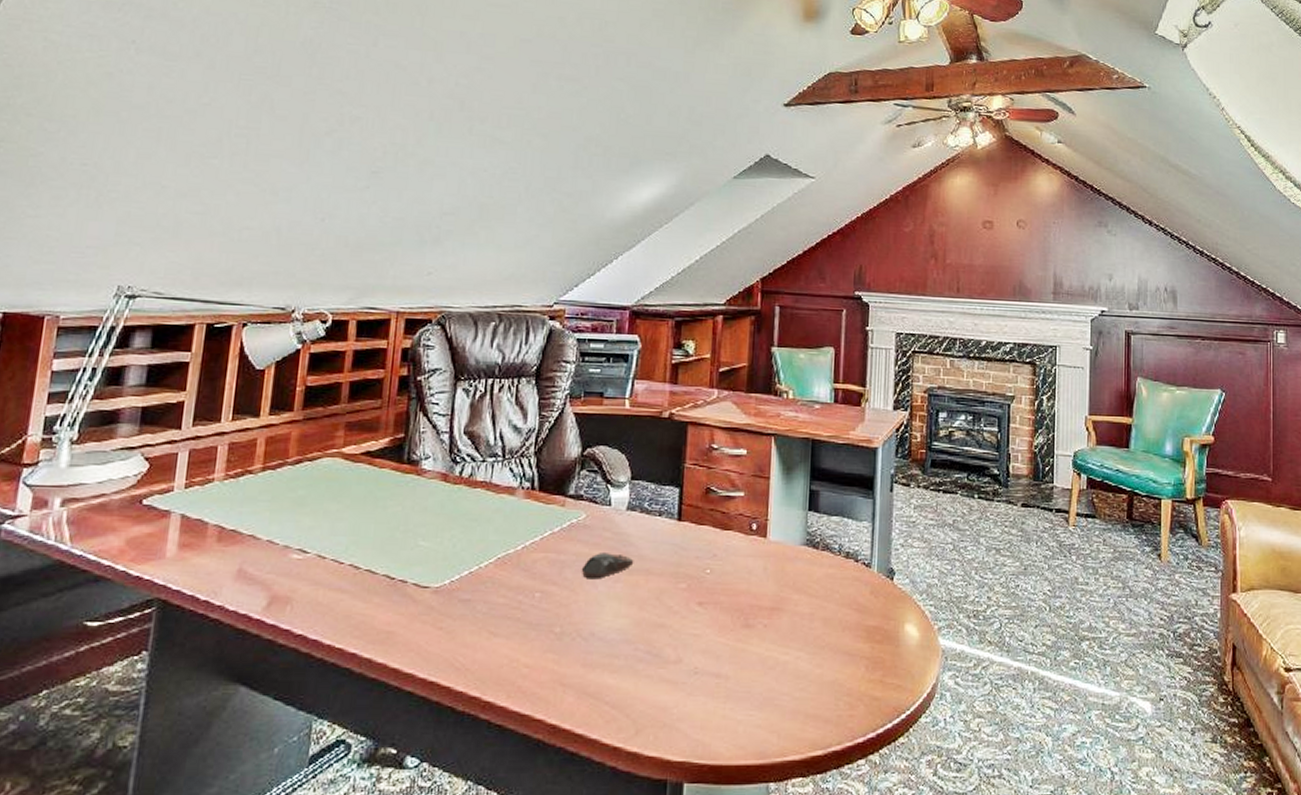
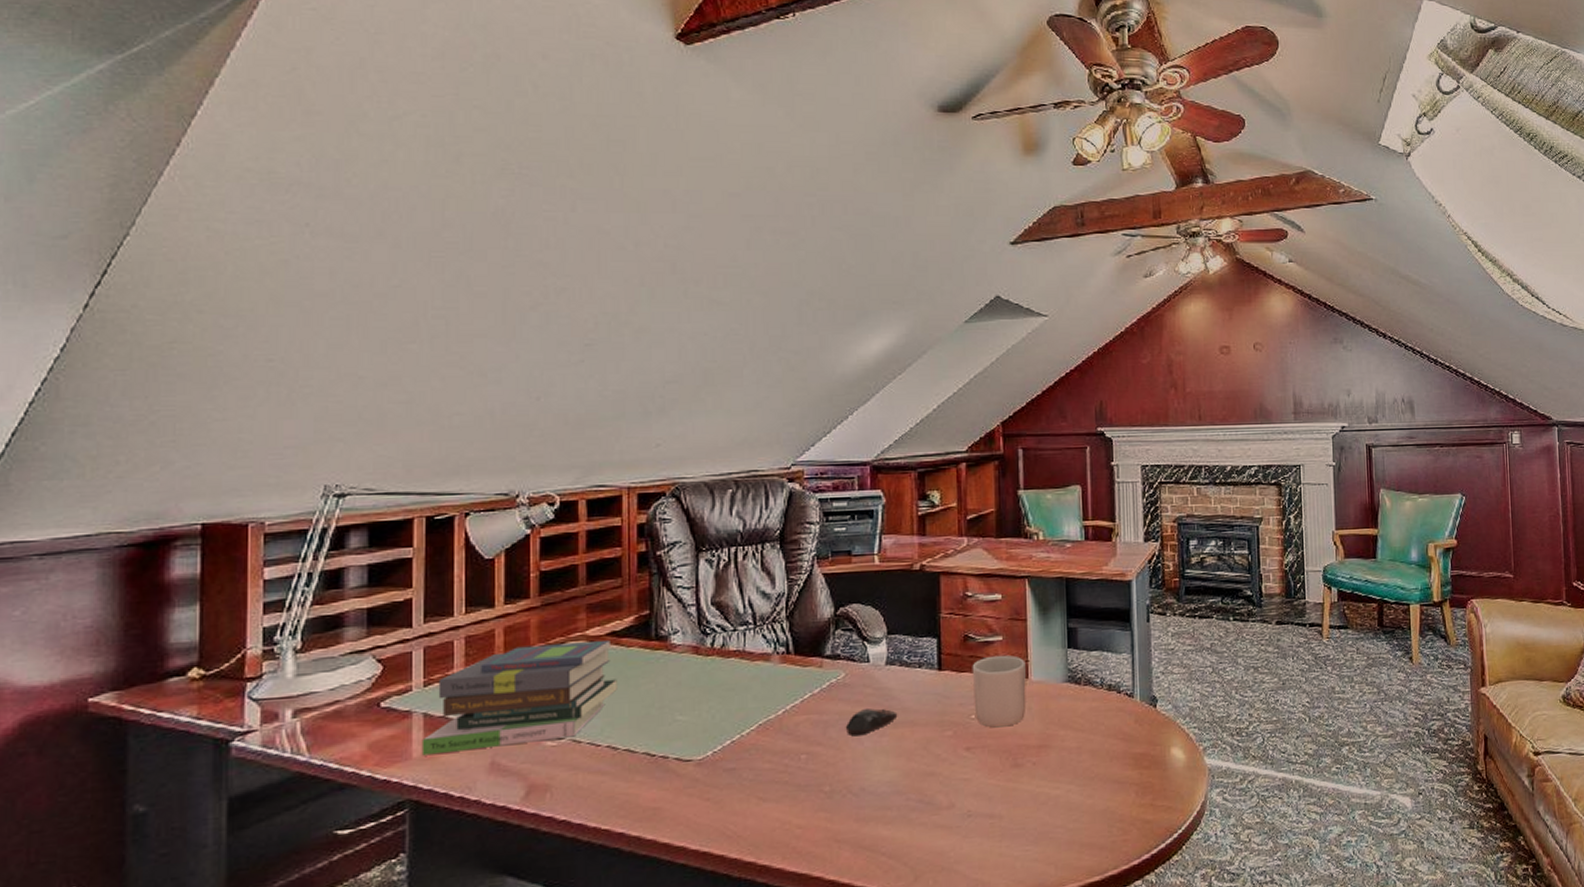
books: none [174,457,367,557] -> present [421,641,618,756]
mug: none [710,511,765,585] -> present [972,654,1027,728]

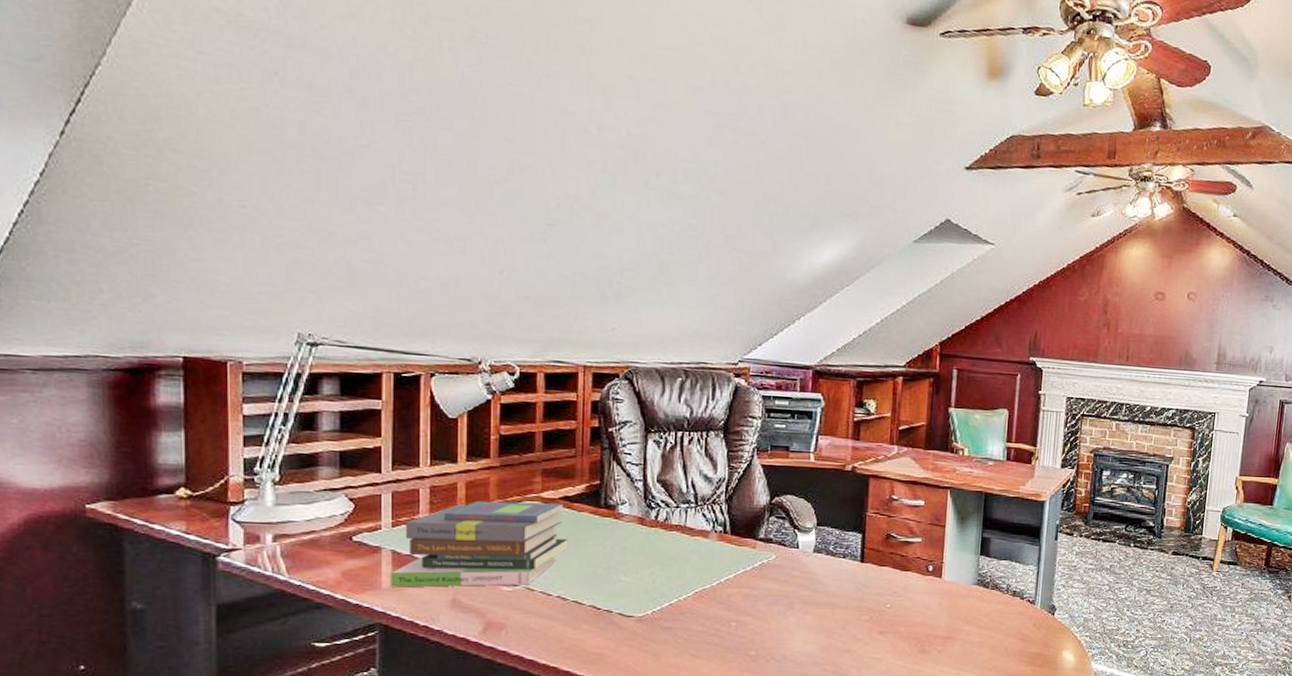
computer mouse: present [845,707,898,737] -> none [772,588,821,612]
mug: present [972,654,1027,728] -> none [890,554,940,618]

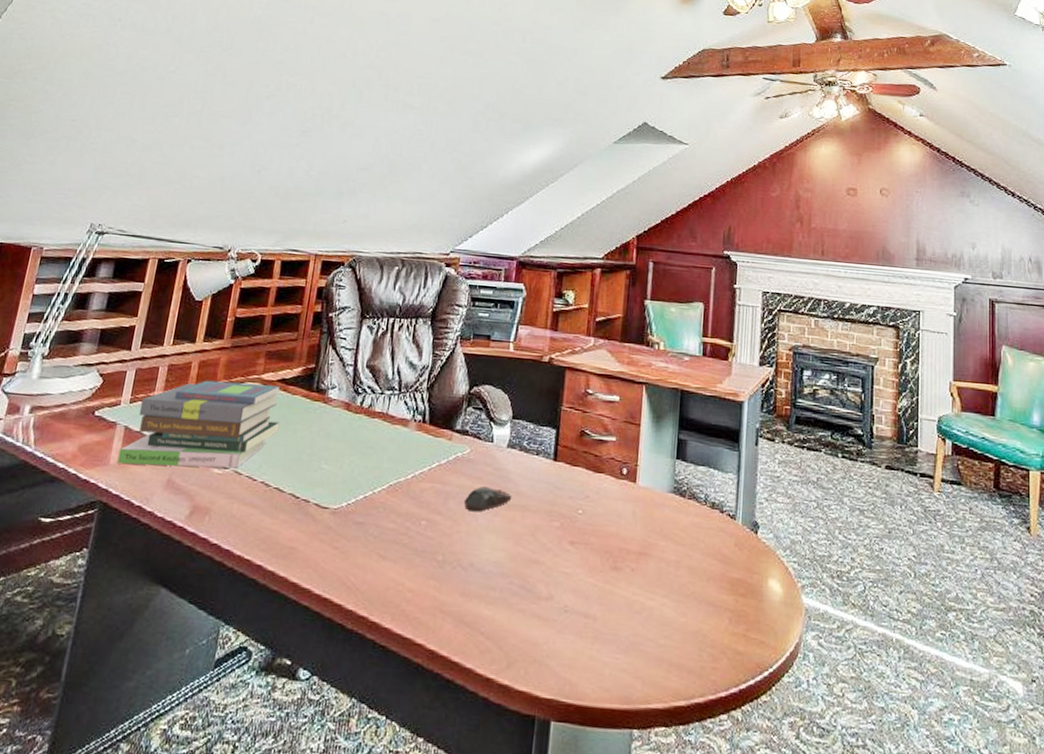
computer mouse: none [772,588,821,612] -> present [463,485,512,512]

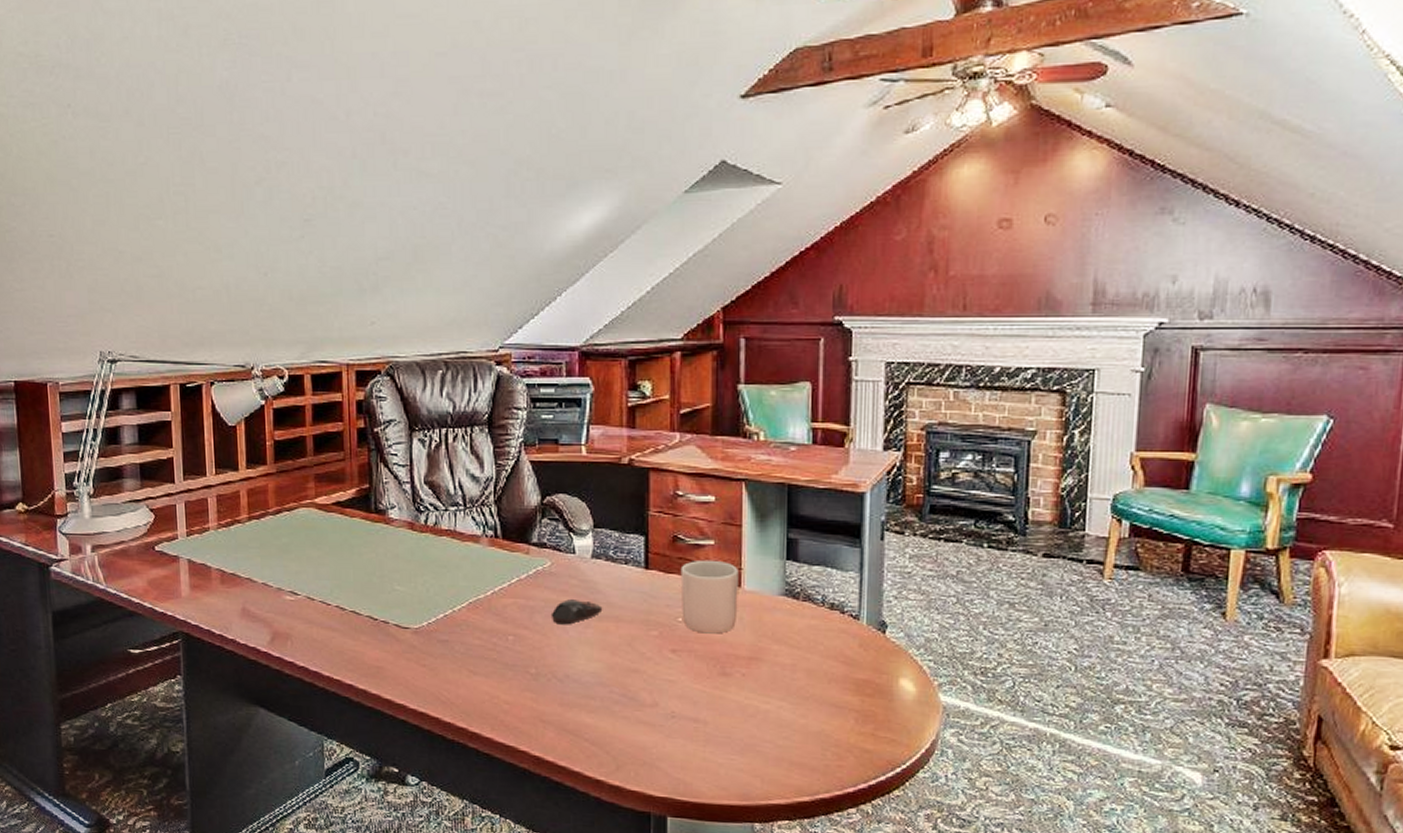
books: present [117,380,280,469] -> none [188,508,343,596]
mug: none [582,454,635,528] -> present [680,559,738,634]

